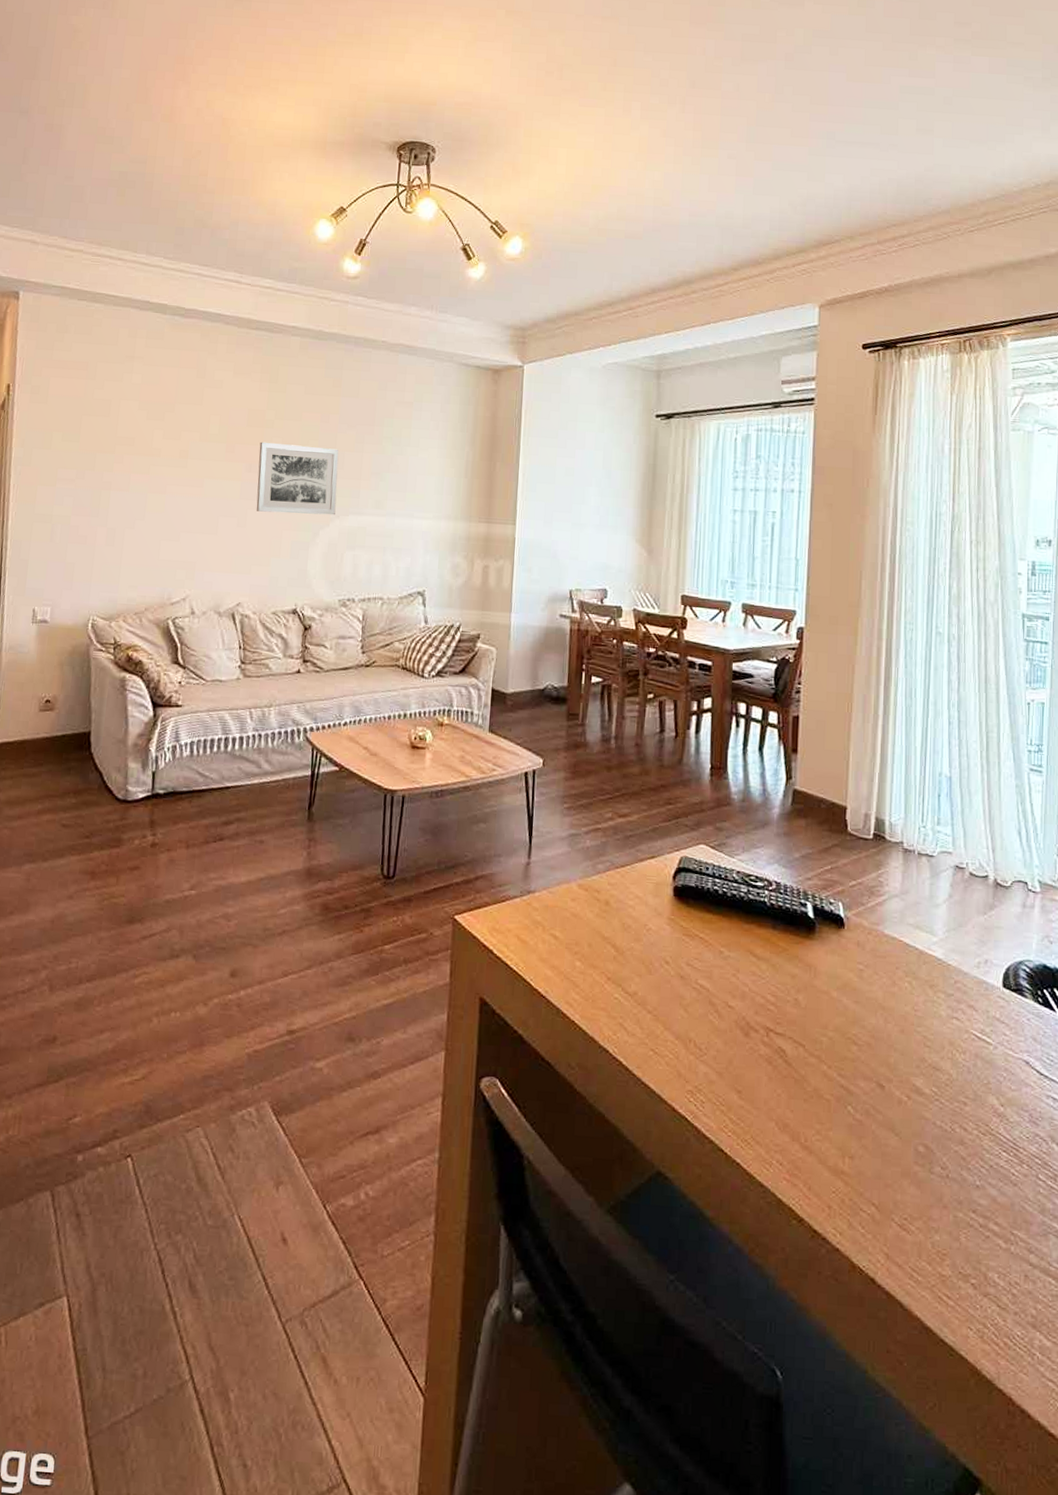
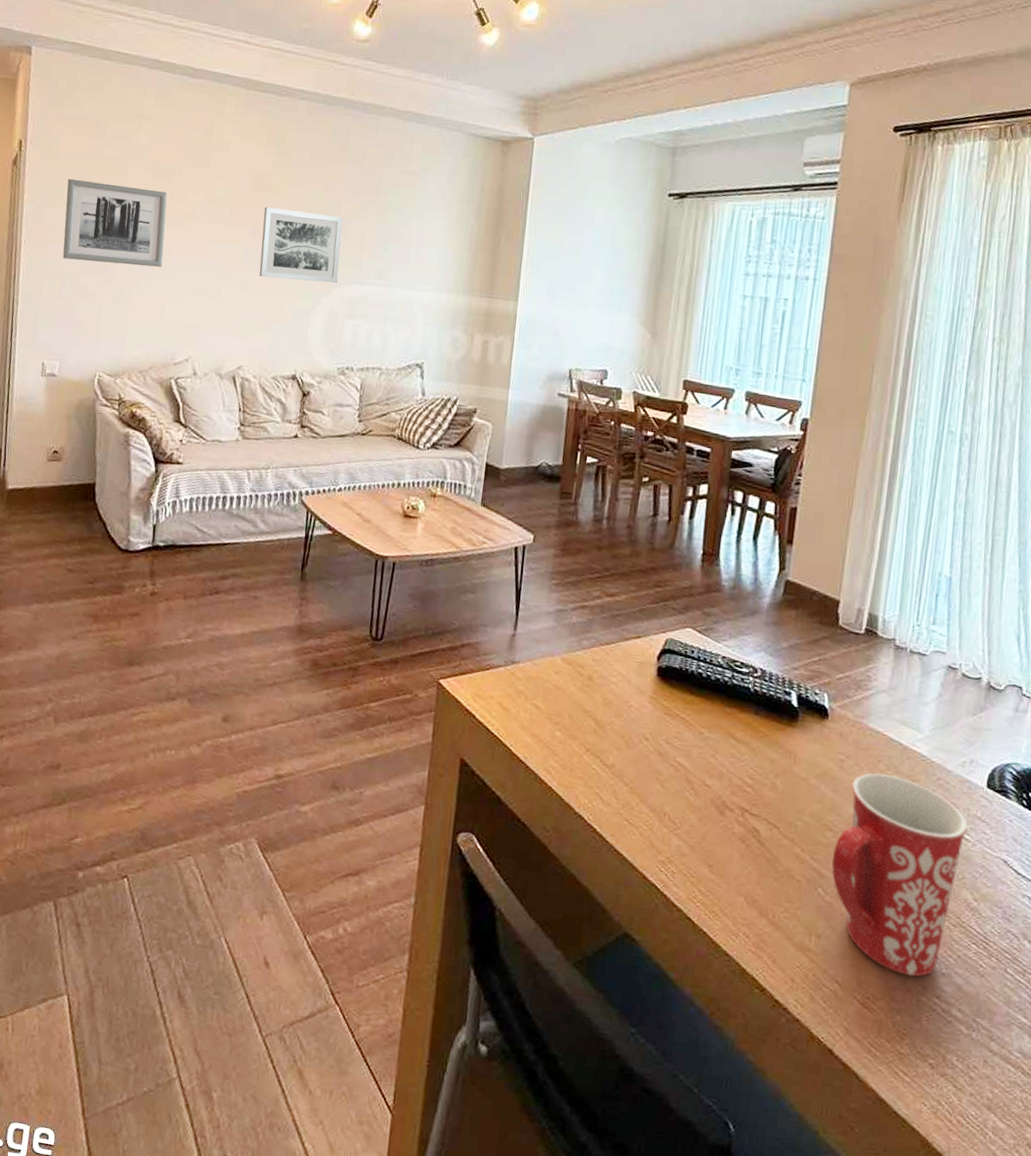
wall art: none [53,421,161,507] -> present [62,178,168,267]
mug: none [860,980,988,1192] -> present [831,772,968,977]

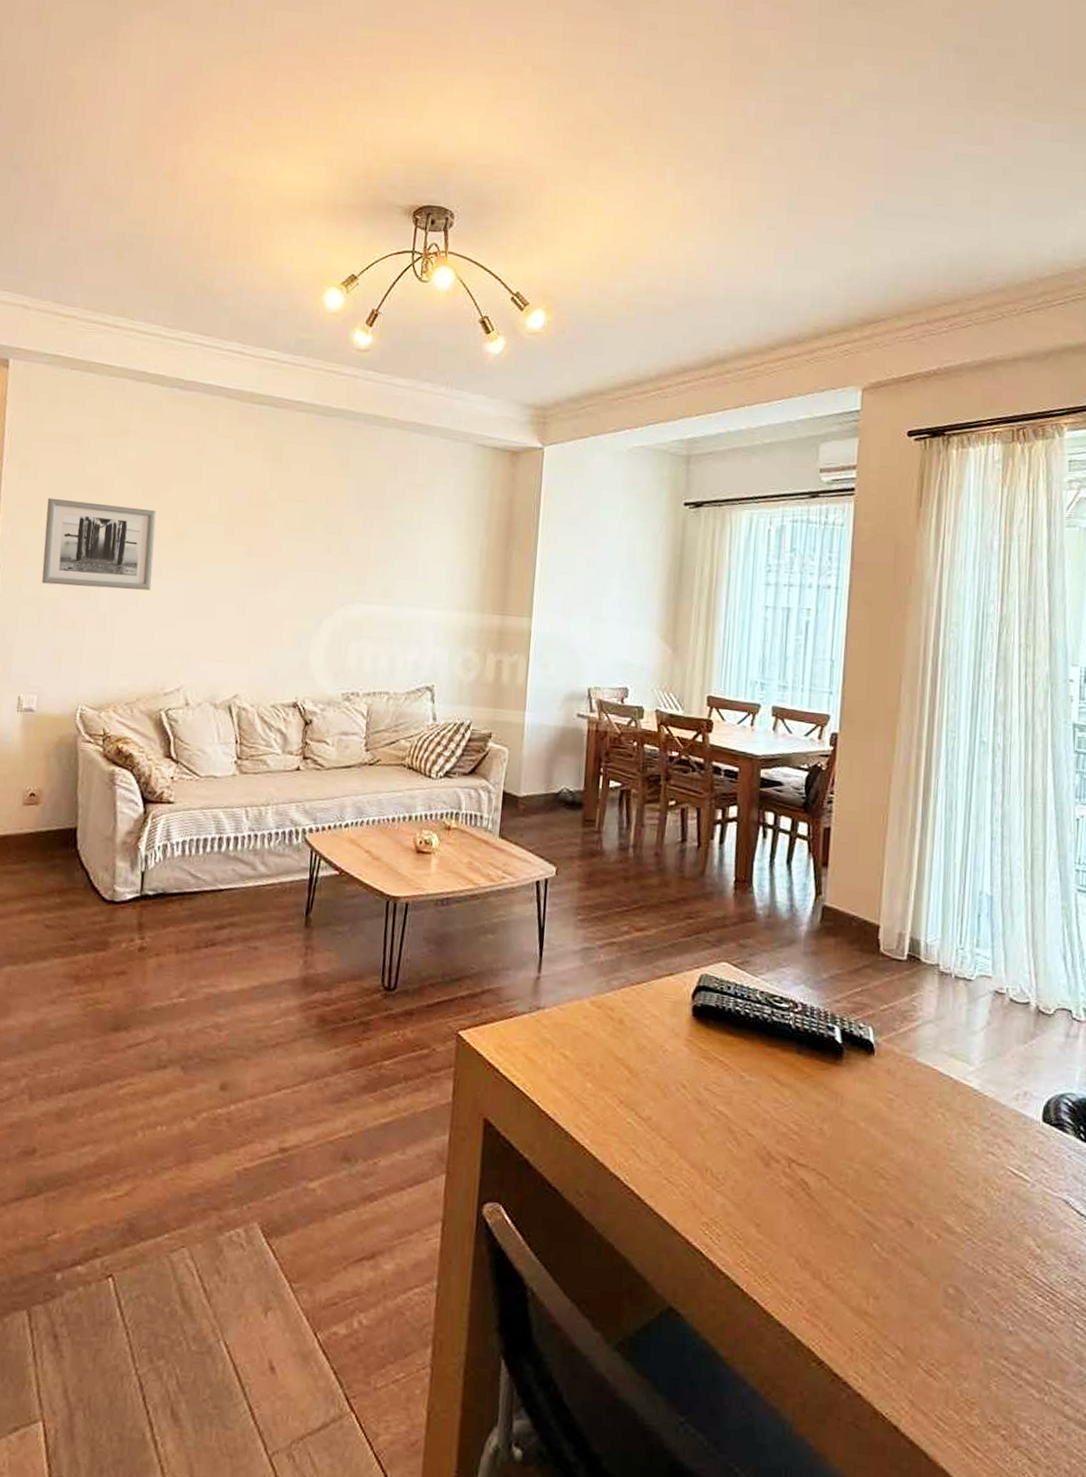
wall art: present [259,206,343,284] -> none [256,523,345,604]
mug: present [831,772,968,977] -> none [886,1111,1025,1338]

